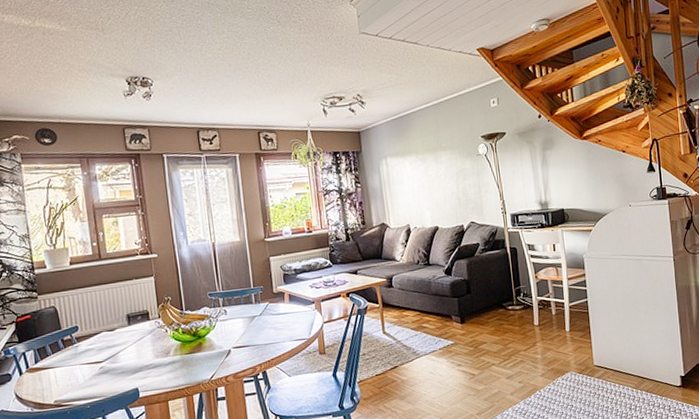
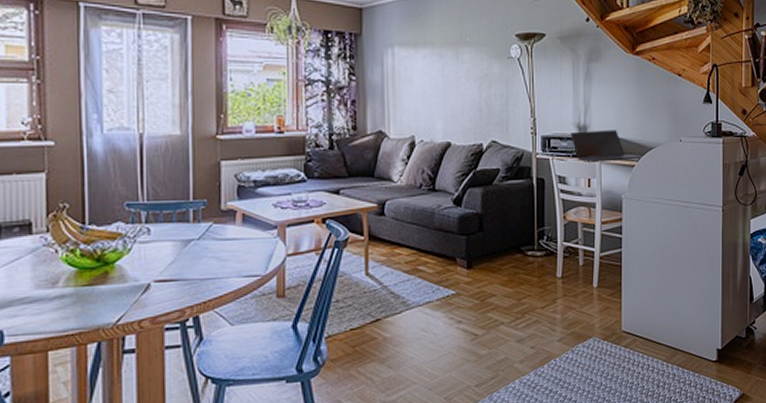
laptop: none [534,202,597,231] -> present [570,129,641,162]

